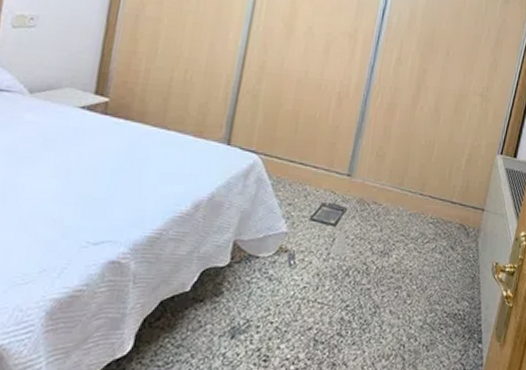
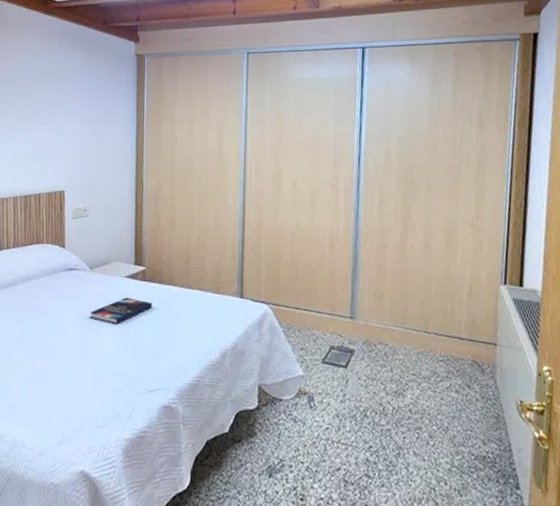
hardback book: none [21,132,113,164] -> present [90,298,152,325]

